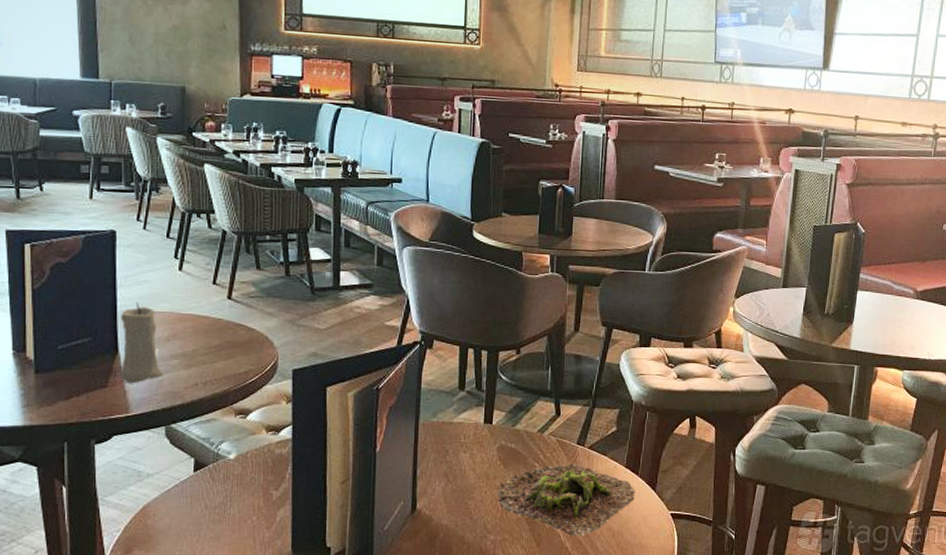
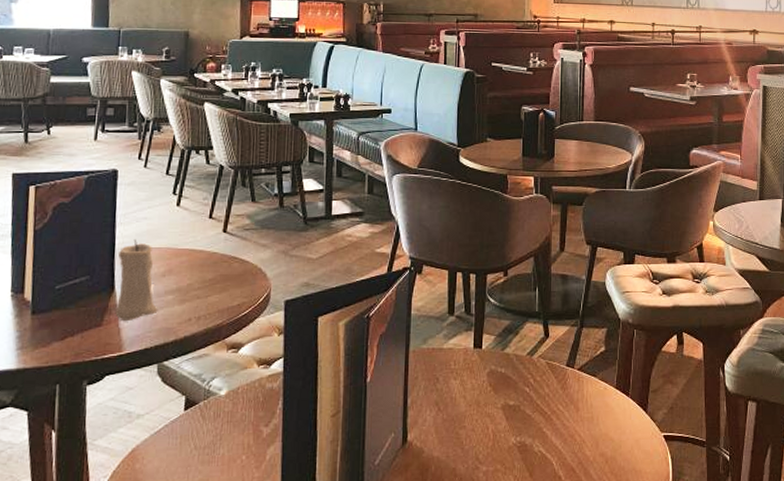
succulent plant: present [498,464,635,535] -> none [489,387,627,463]

